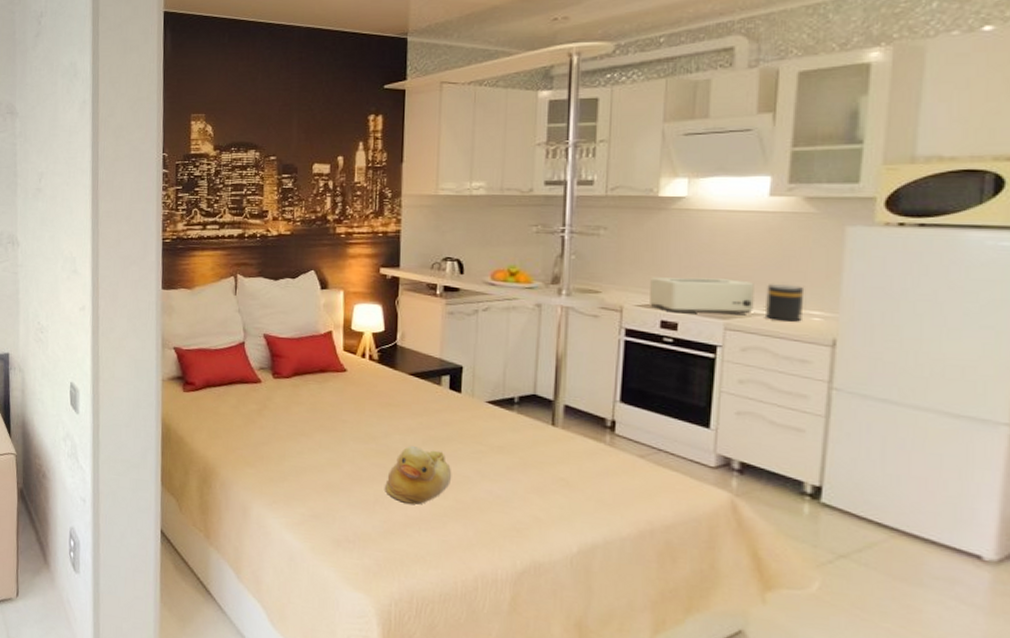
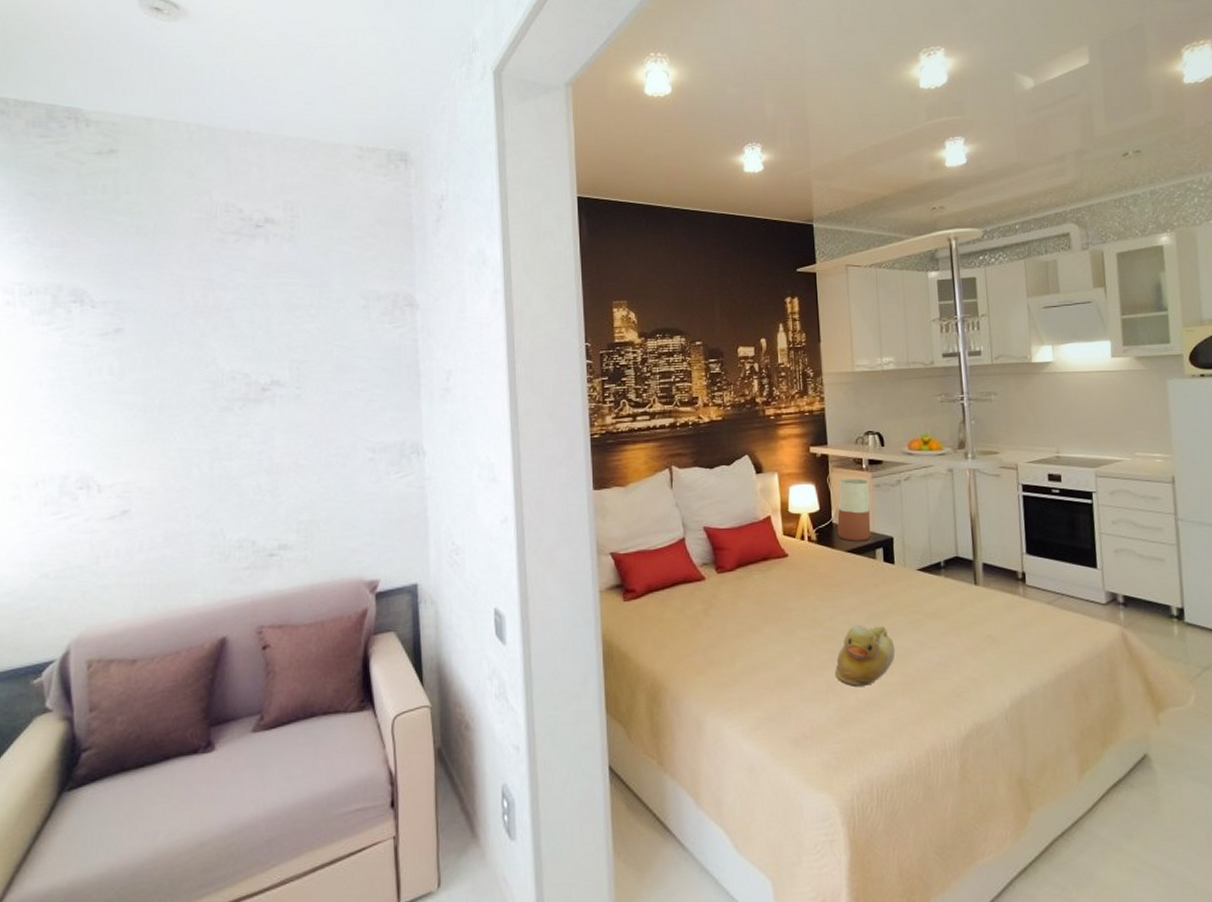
vase: none [401,302,442,368] -> present [837,477,871,543]
toaster: present [650,277,754,314] -> none [1035,432,1114,466]
cylinder: present [764,283,805,322] -> none [1120,432,1149,465]

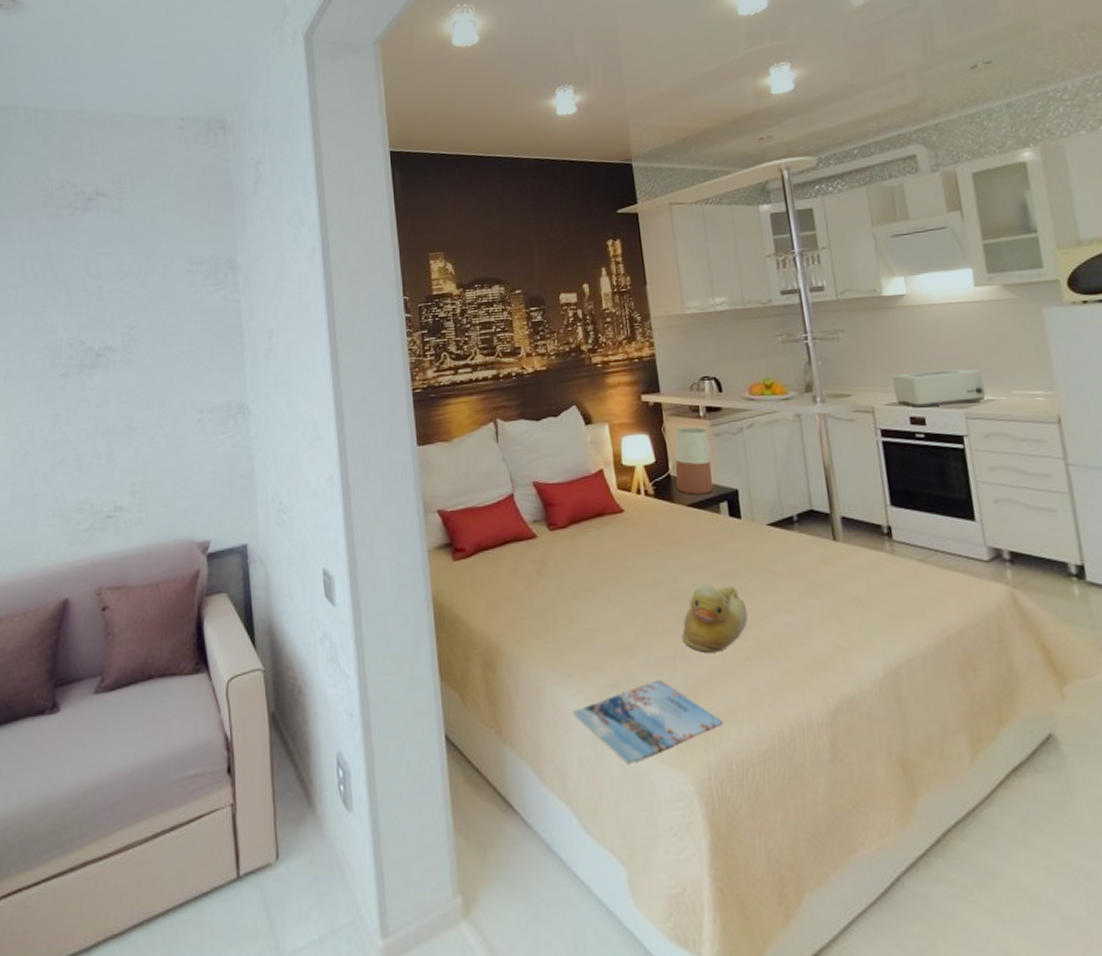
magazine: none [731,712,868,790] -> present [573,680,724,765]
toaster: none [1035,432,1114,466] -> present [892,368,986,408]

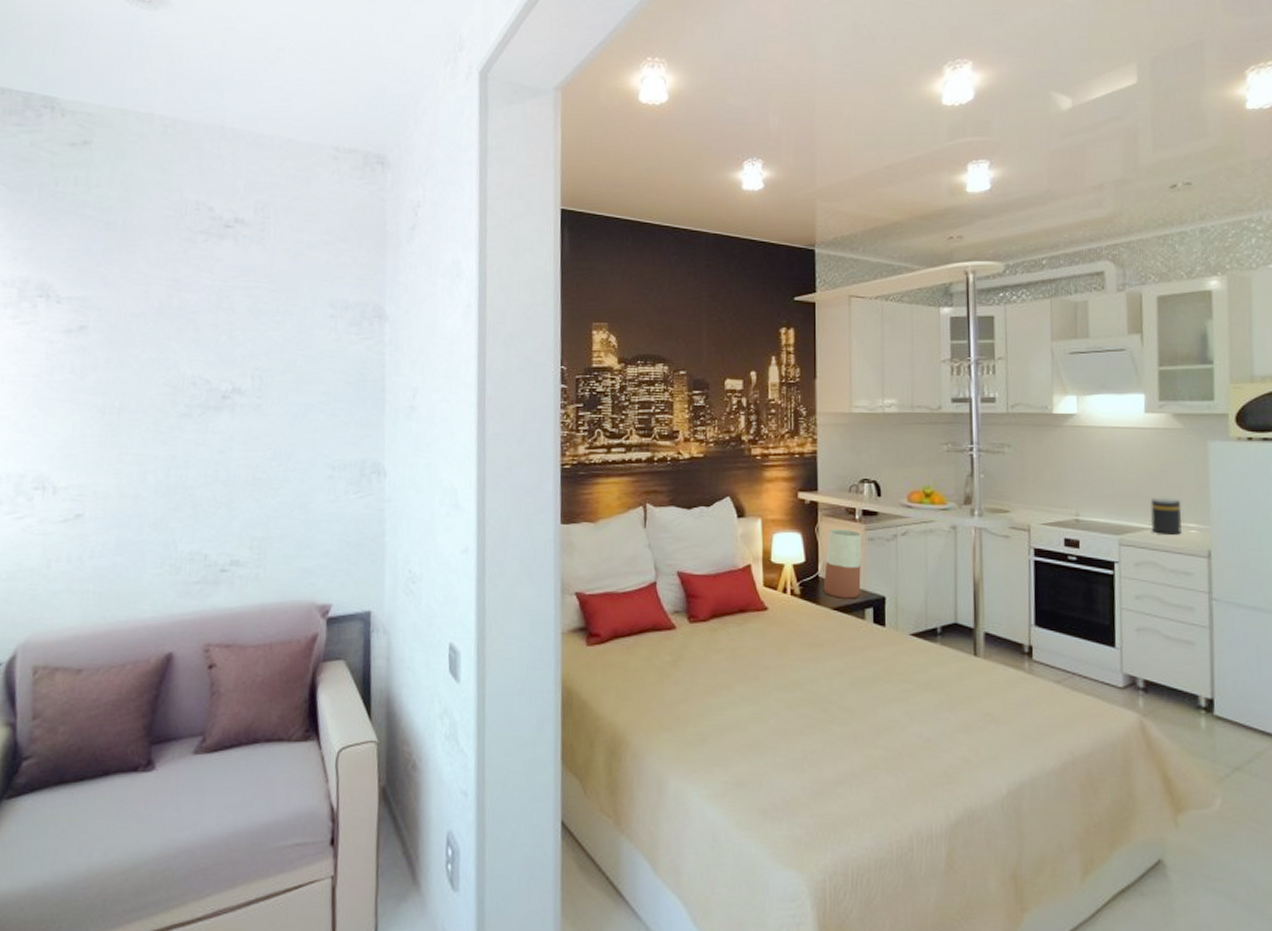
magazine: present [573,680,724,765] -> none [694,781,844,863]
rubber duck: present [682,584,748,653] -> none [813,689,881,757]
toaster: present [892,368,986,408] -> none [1052,494,1142,530]
cylinder: none [992,368,1028,404] -> present [1150,497,1183,535]

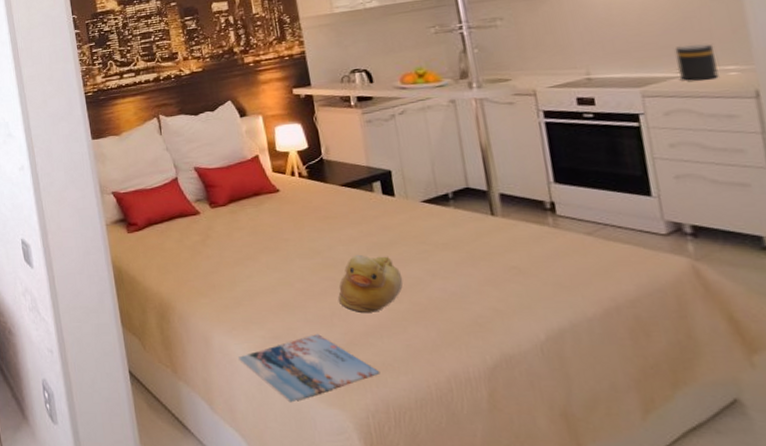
magazine: none [694,781,844,863] -> present [238,334,381,403]
rubber duck: none [813,689,881,757] -> present [338,254,403,312]
vase: present [823,528,862,600] -> none [326,115,366,177]

